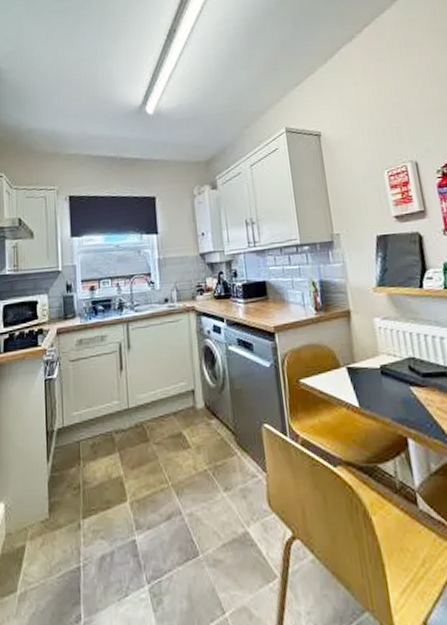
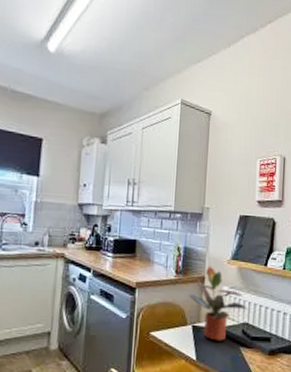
potted plant: none [335,297,411,383] -> present [188,265,248,341]

